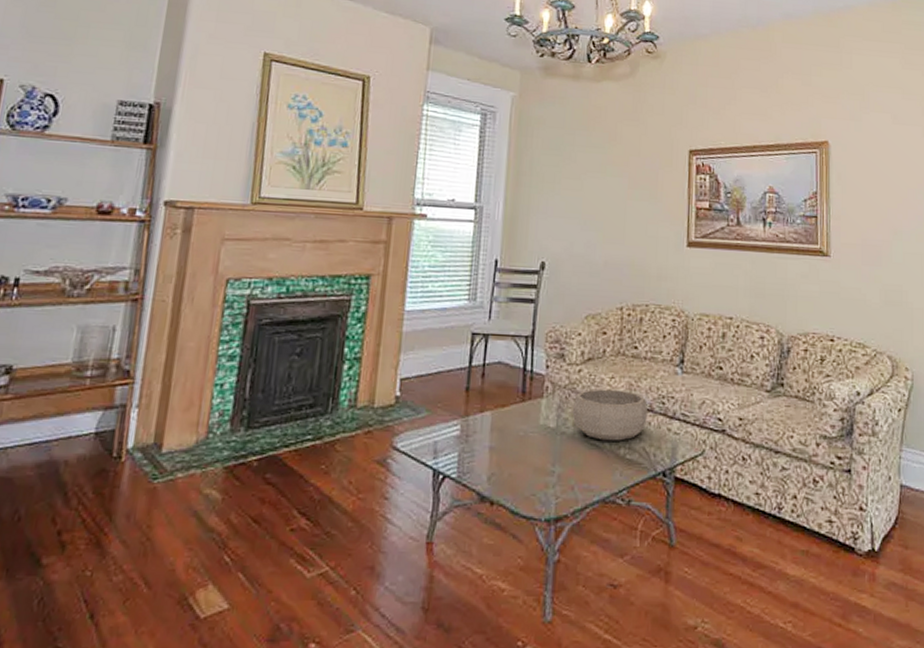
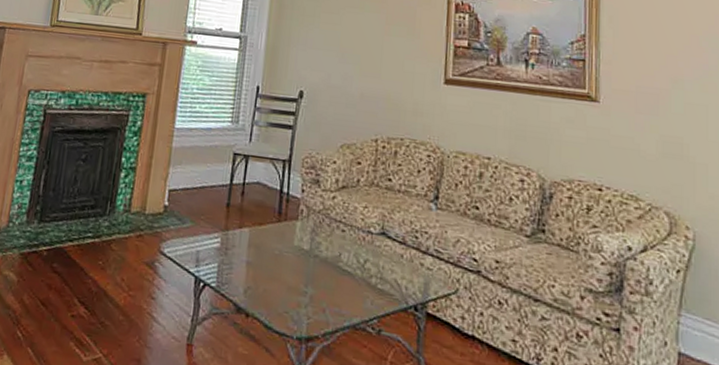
decorative bowl: present [572,388,648,441] -> none [325,216,400,270]

